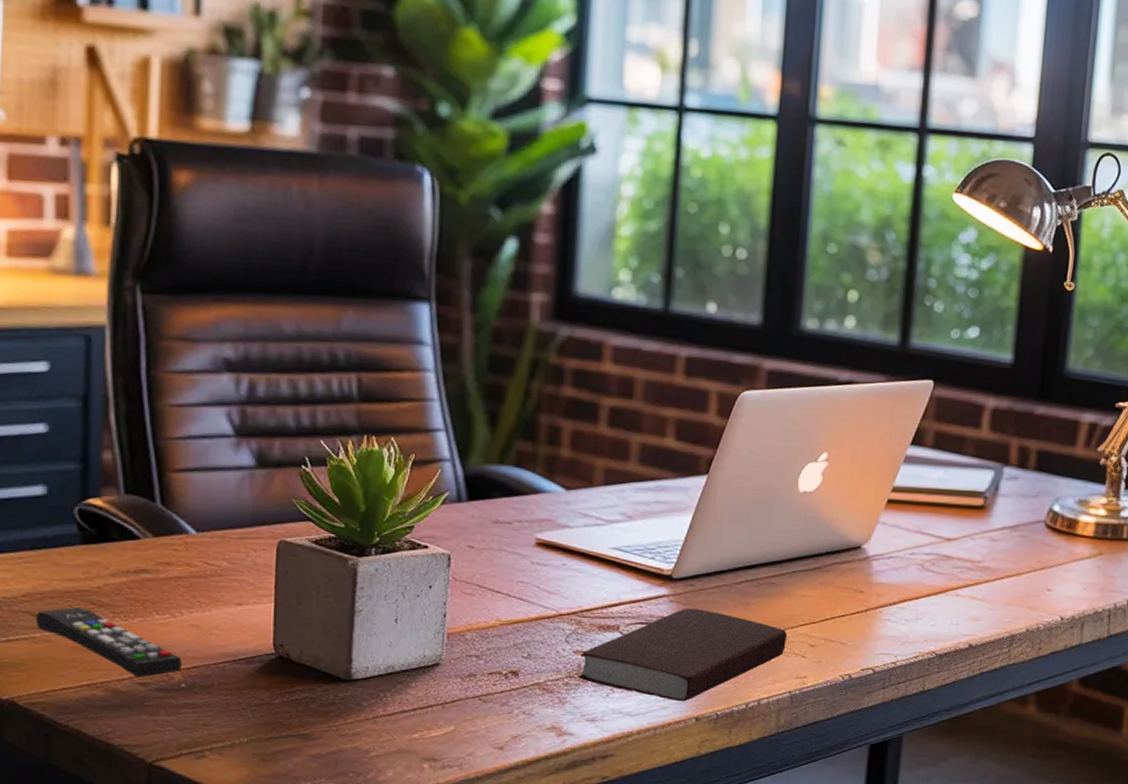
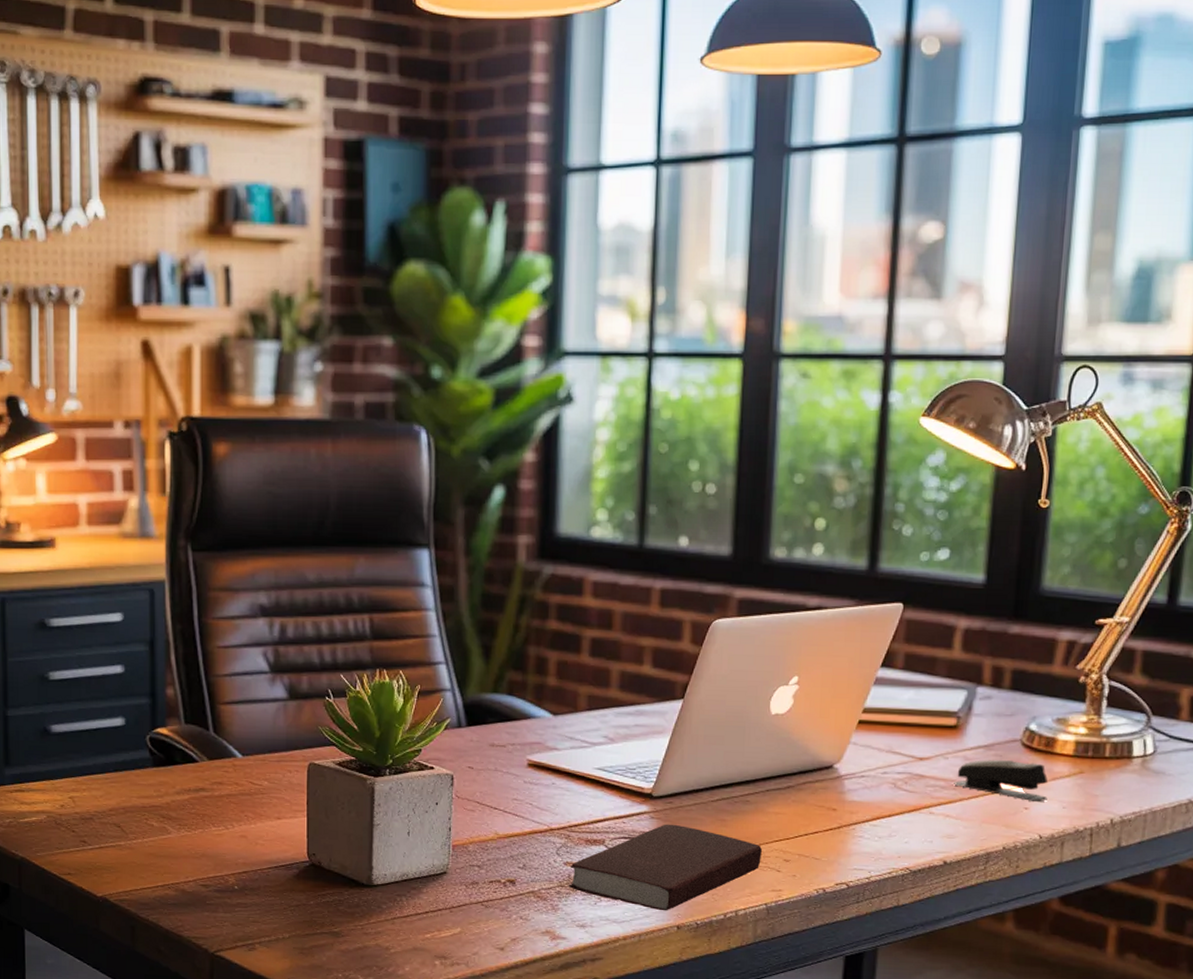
remote control: present [35,607,182,677] -> none [120,820,234,880]
stapler: none [980,540,1069,583] -> present [954,759,1048,802]

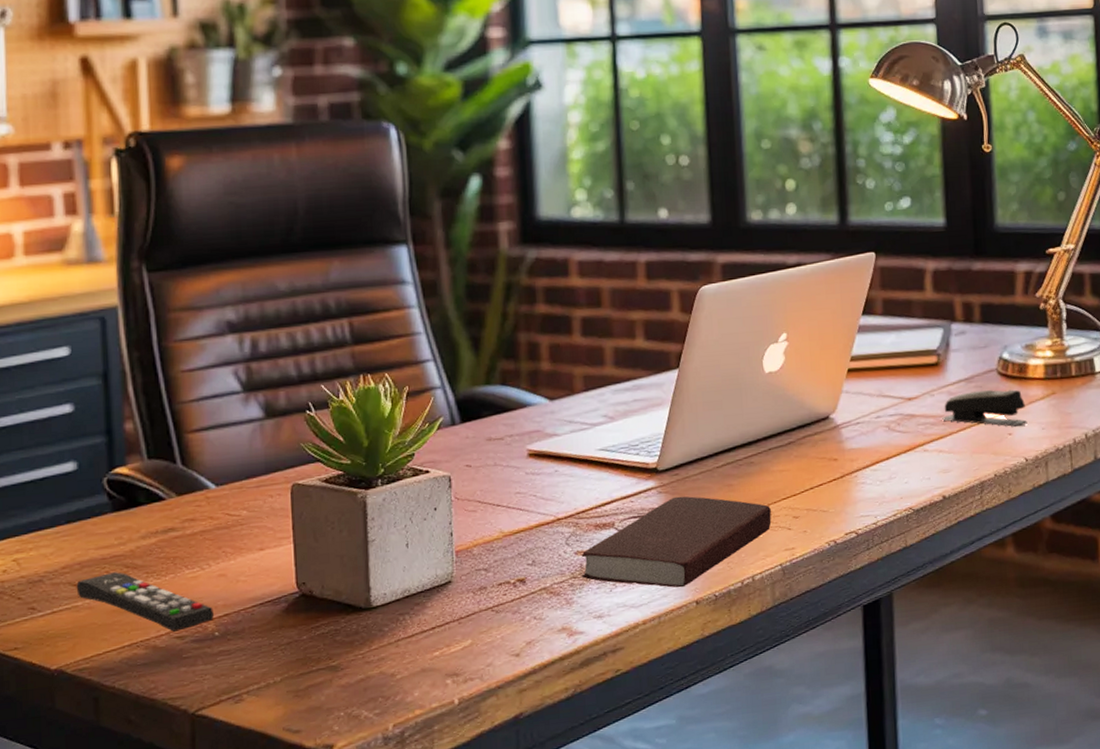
remote control: none [120,820,234,880] -> present [76,572,214,632]

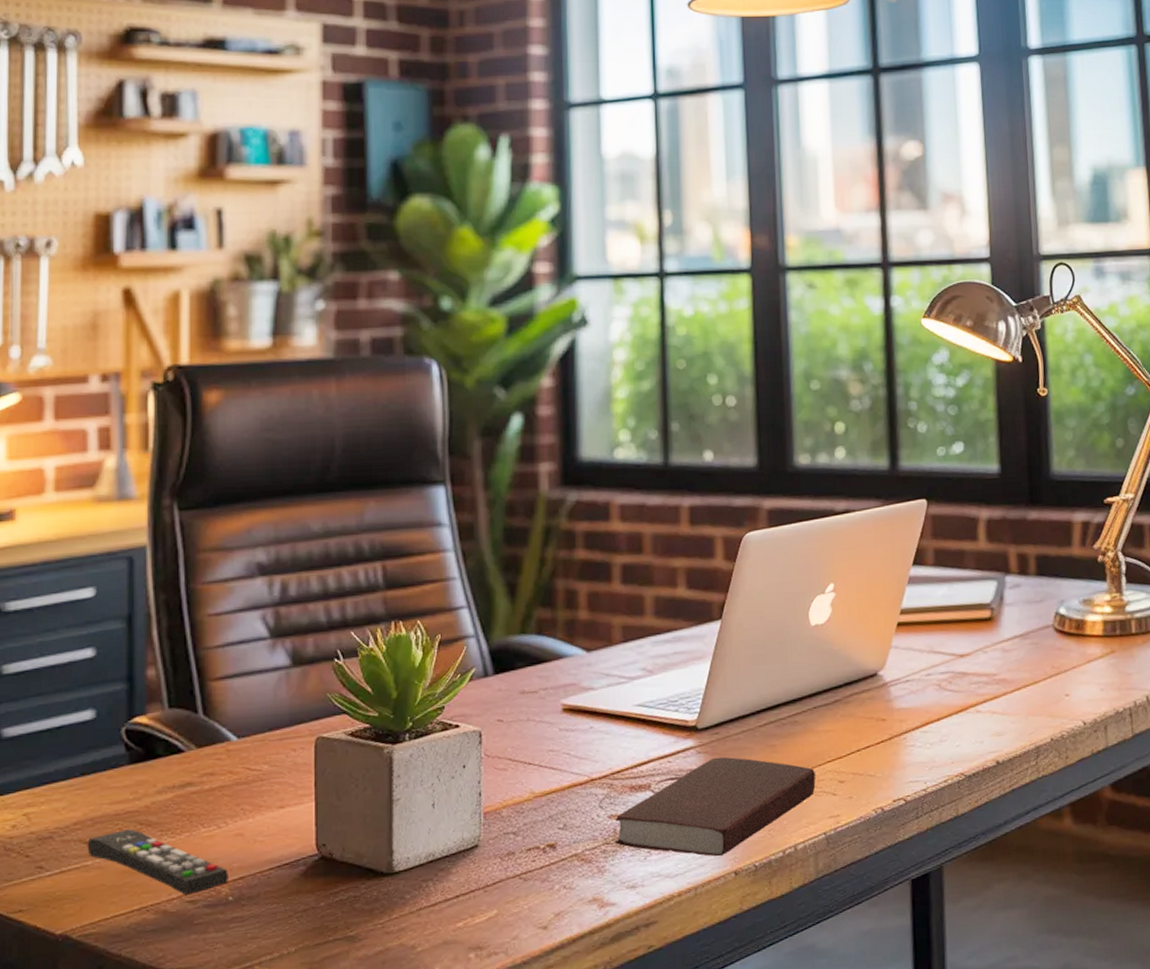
stapler: present [942,389,1027,427] -> none [996,647,1085,687]

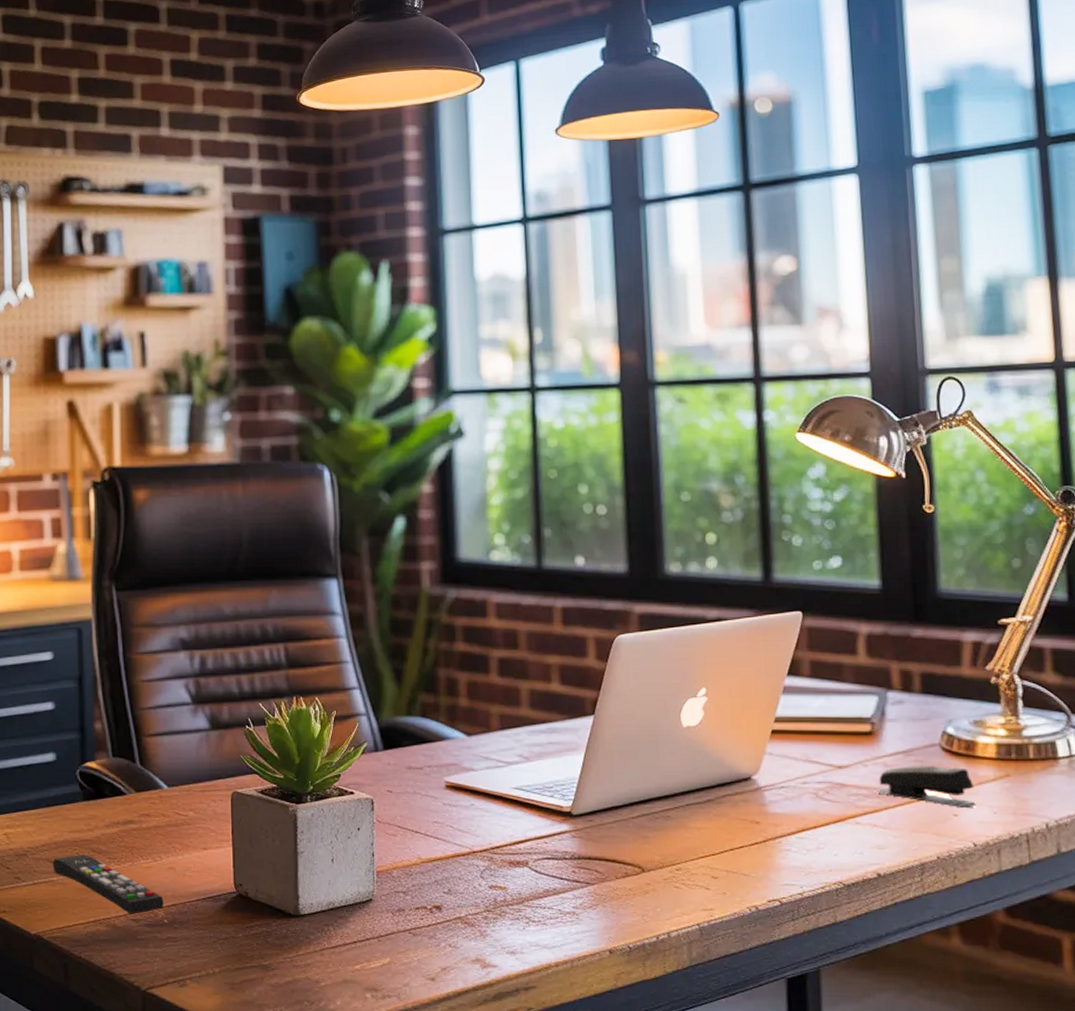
book: present [614,756,816,857] -> none [495,842,689,935]
stapler: none [996,647,1085,687] -> present [877,765,976,807]

